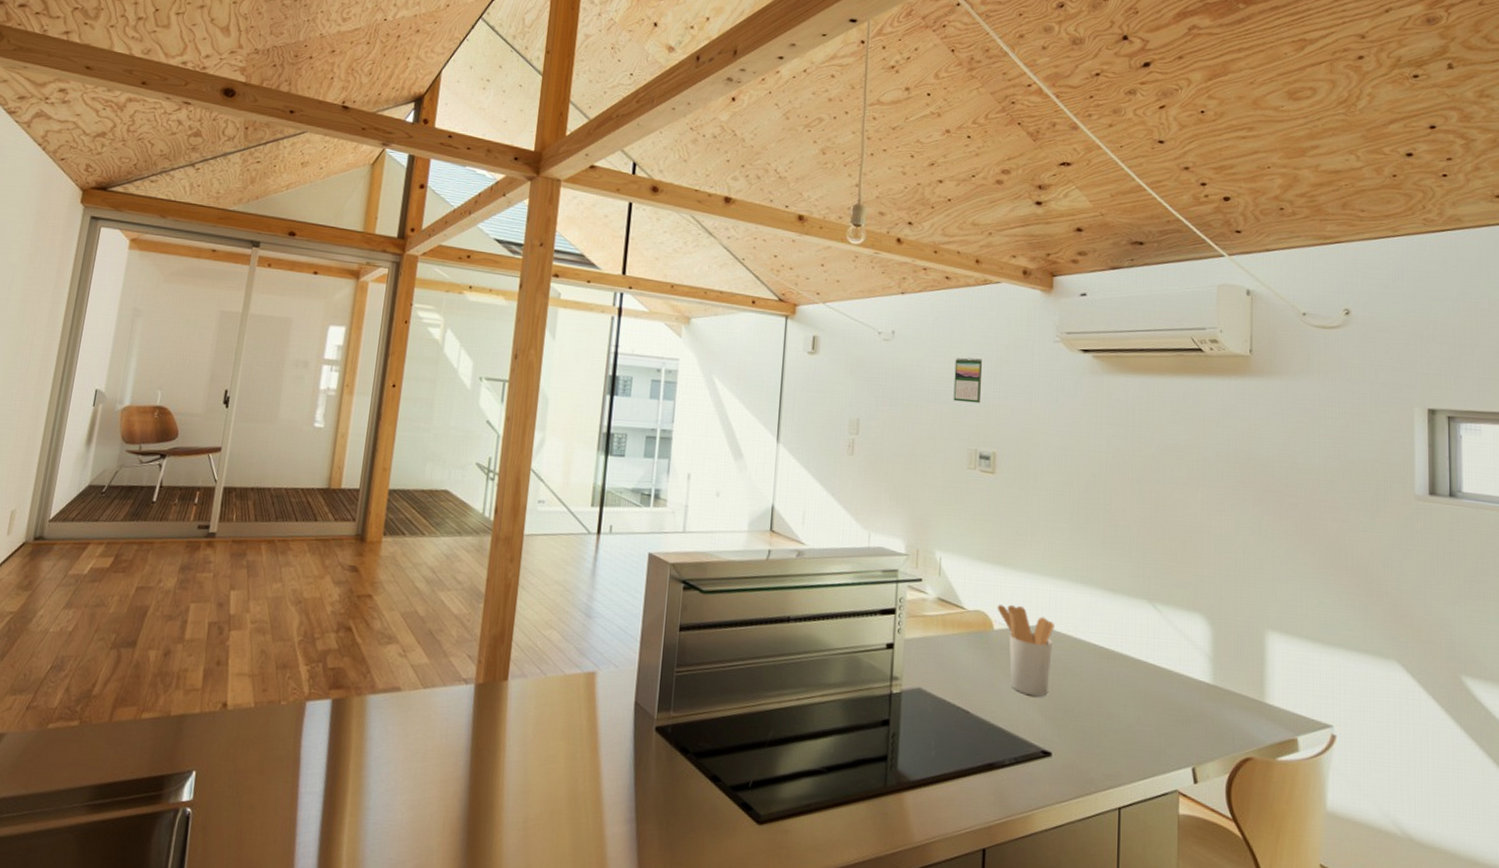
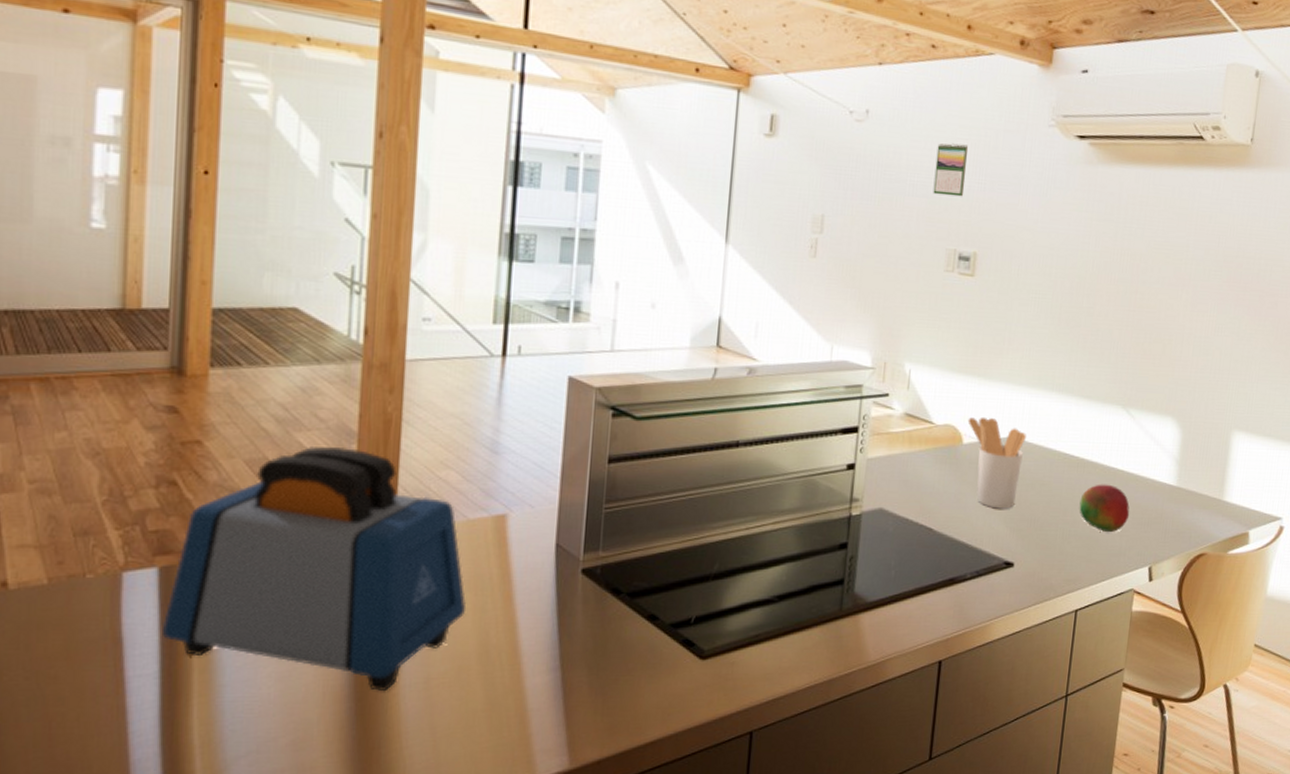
toaster: none [329,604,560,828] -> present [163,447,466,692]
fruit: none [1113,677,1166,729] -> present [1079,484,1130,533]

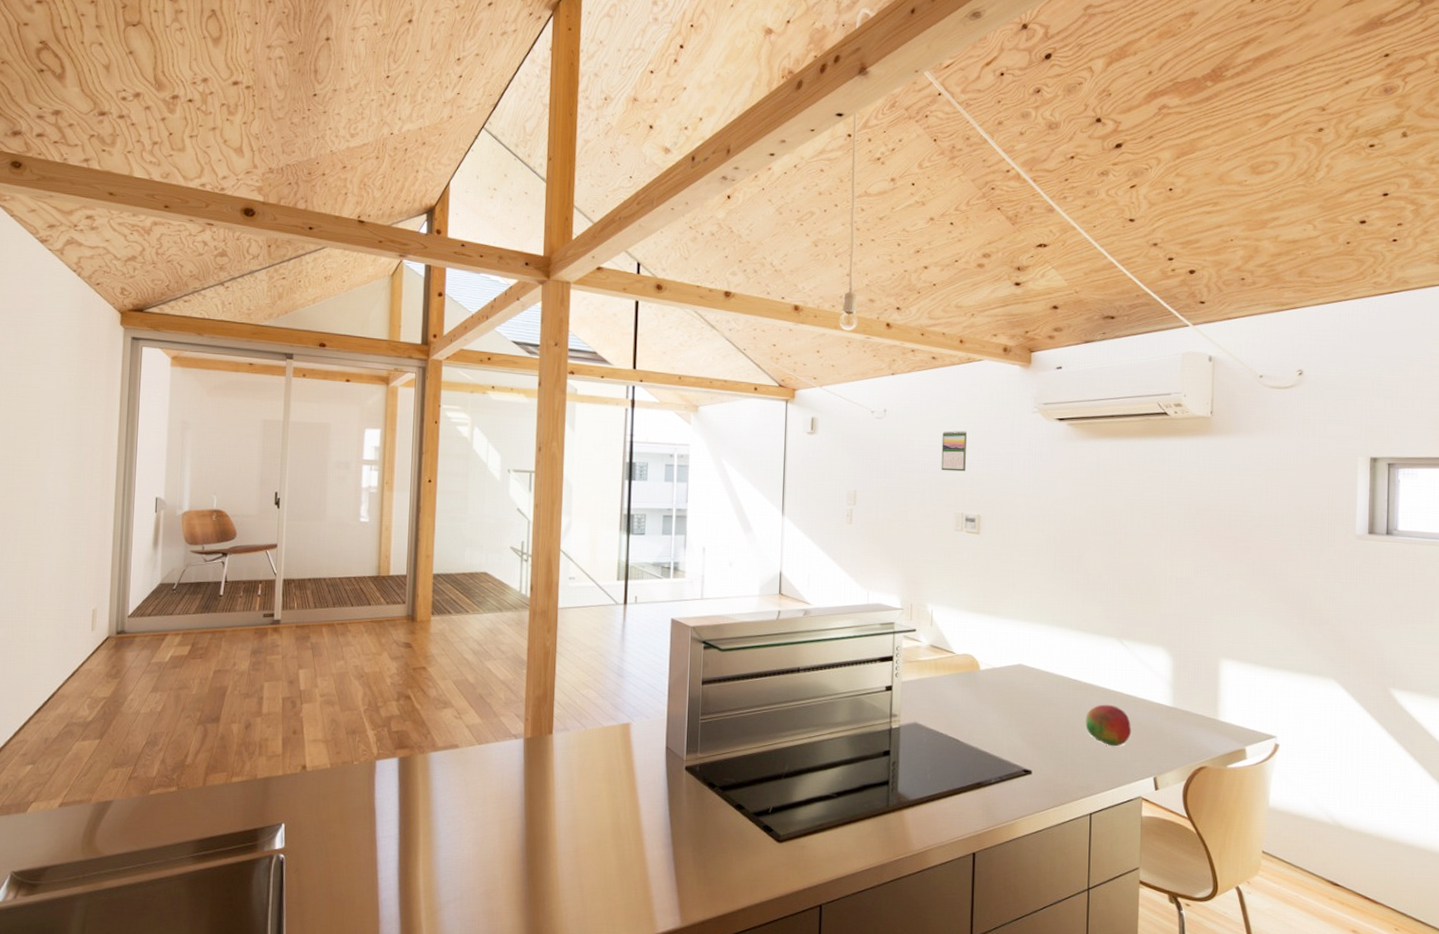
toaster: present [163,447,466,692] -> none [401,671,602,857]
utensil holder: present [967,416,1026,509] -> none [983,647,1034,725]

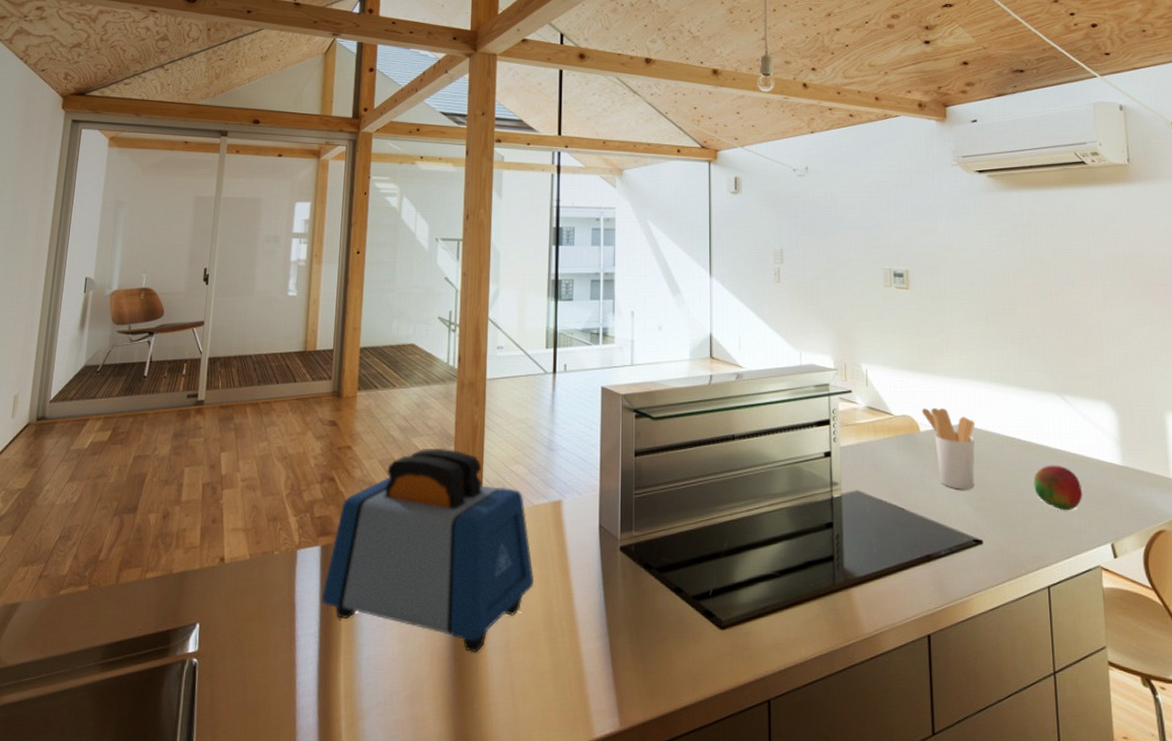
toaster: none [401,671,602,857] -> present [322,449,534,653]
calendar: present [941,430,968,472] -> none [864,186,891,227]
utensil holder: none [983,647,1034,725] -> present [921,407,975,490]

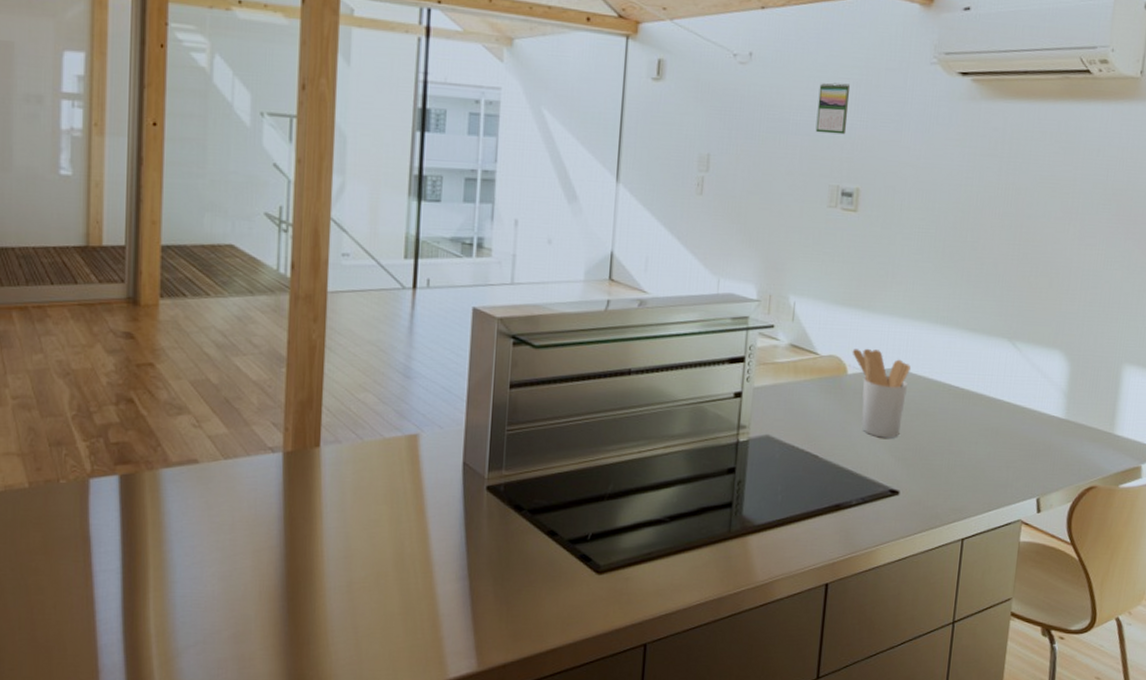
toaster: present [322,449,534,653] -> none [123,370,383,593]
calendar: none [864,186,891,227] -> present [815,83,851,135]
fruit: present [1033,465,1083,511] -> none [964,415,1017,464]

